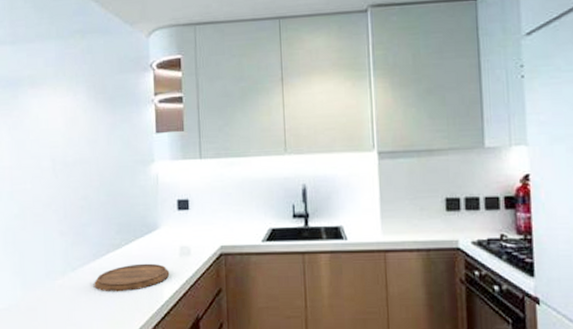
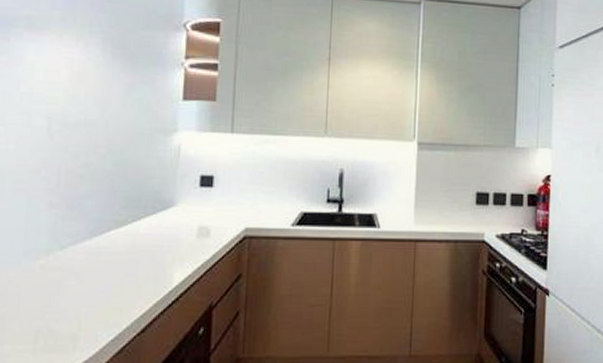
cutting board: present [94,263,170,292] -> none [87,244,183,276]

